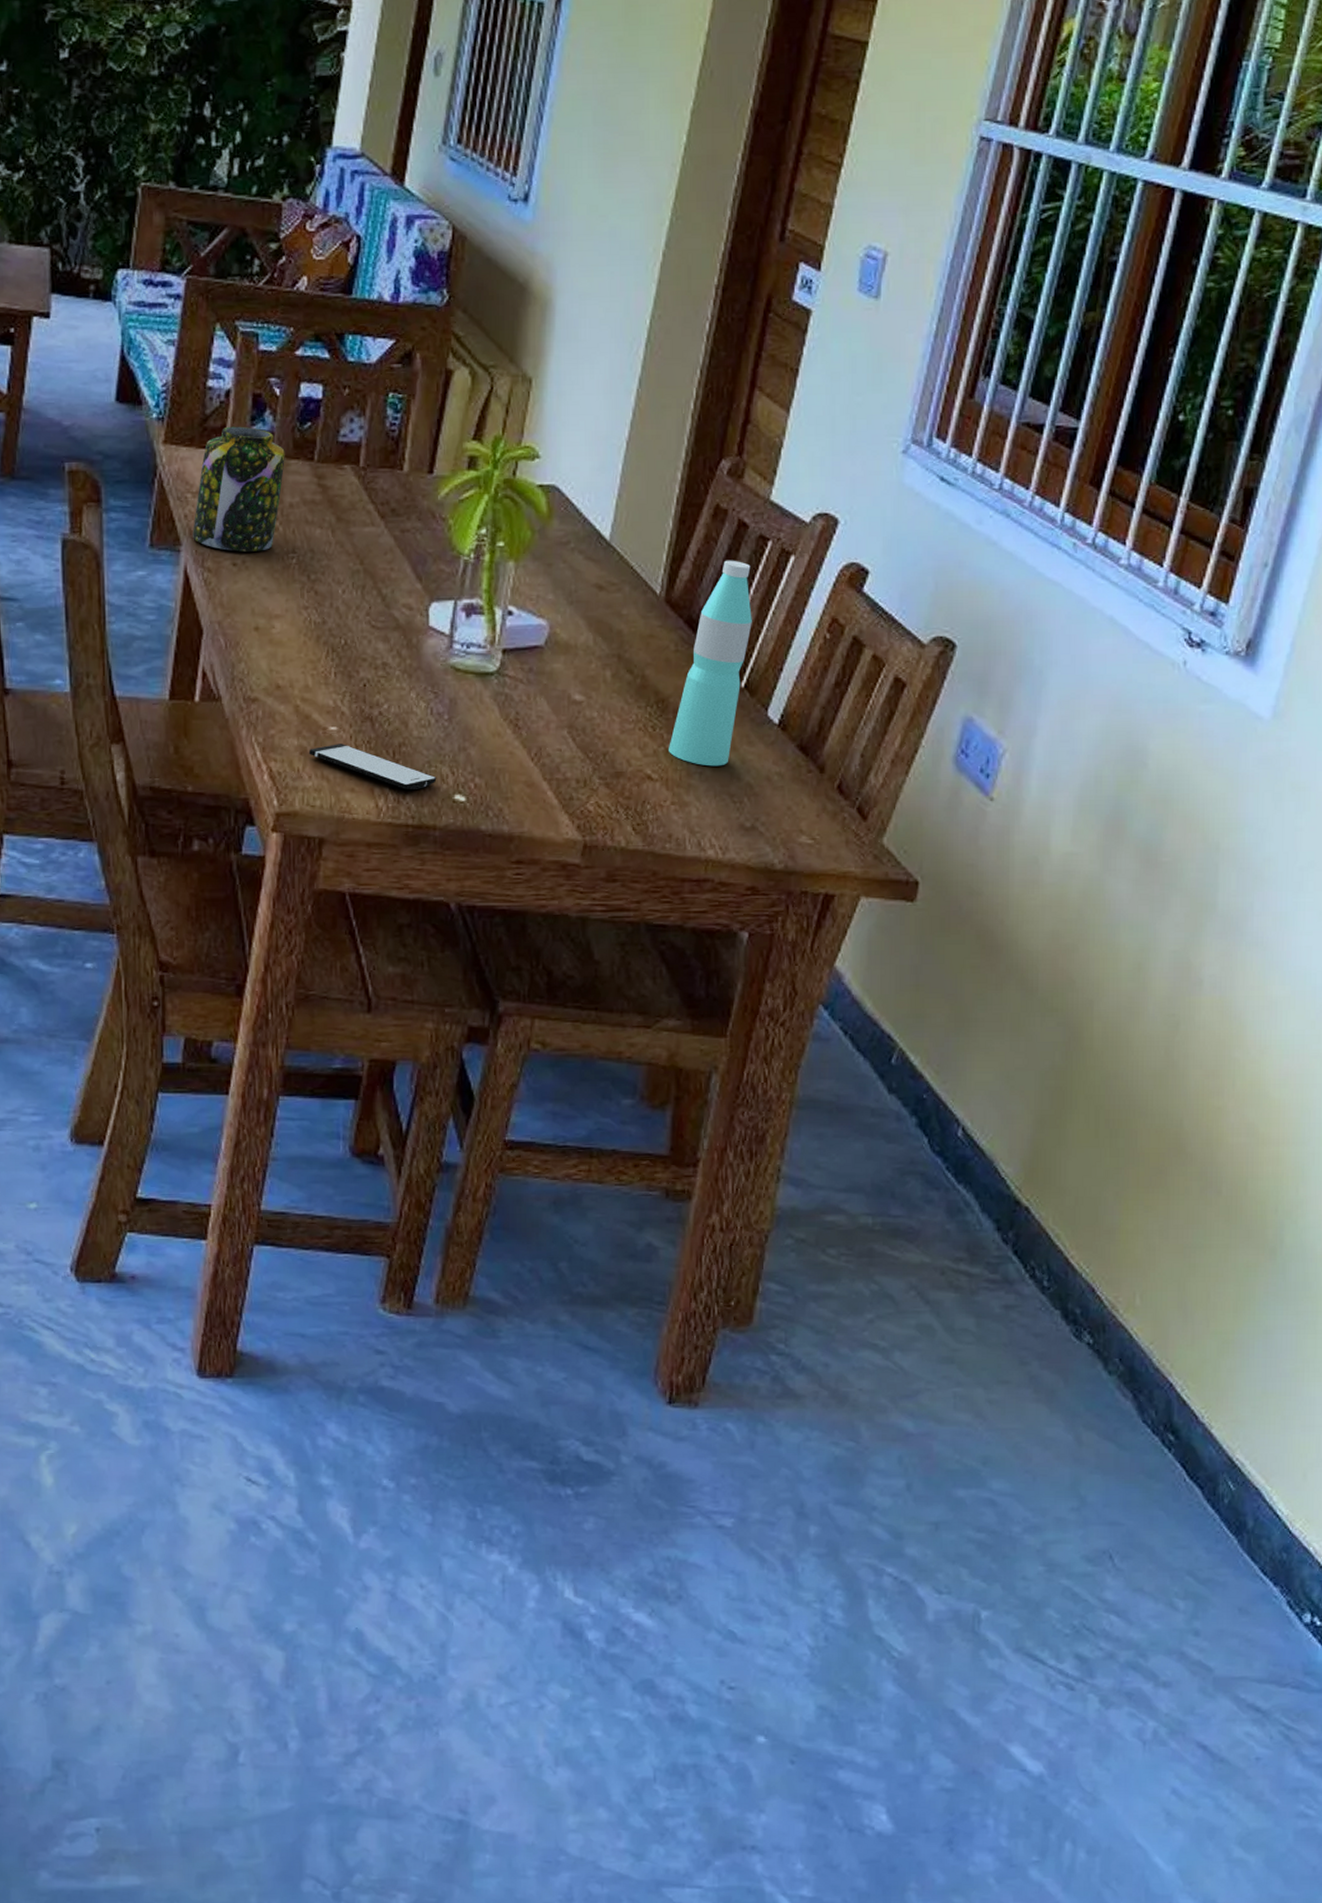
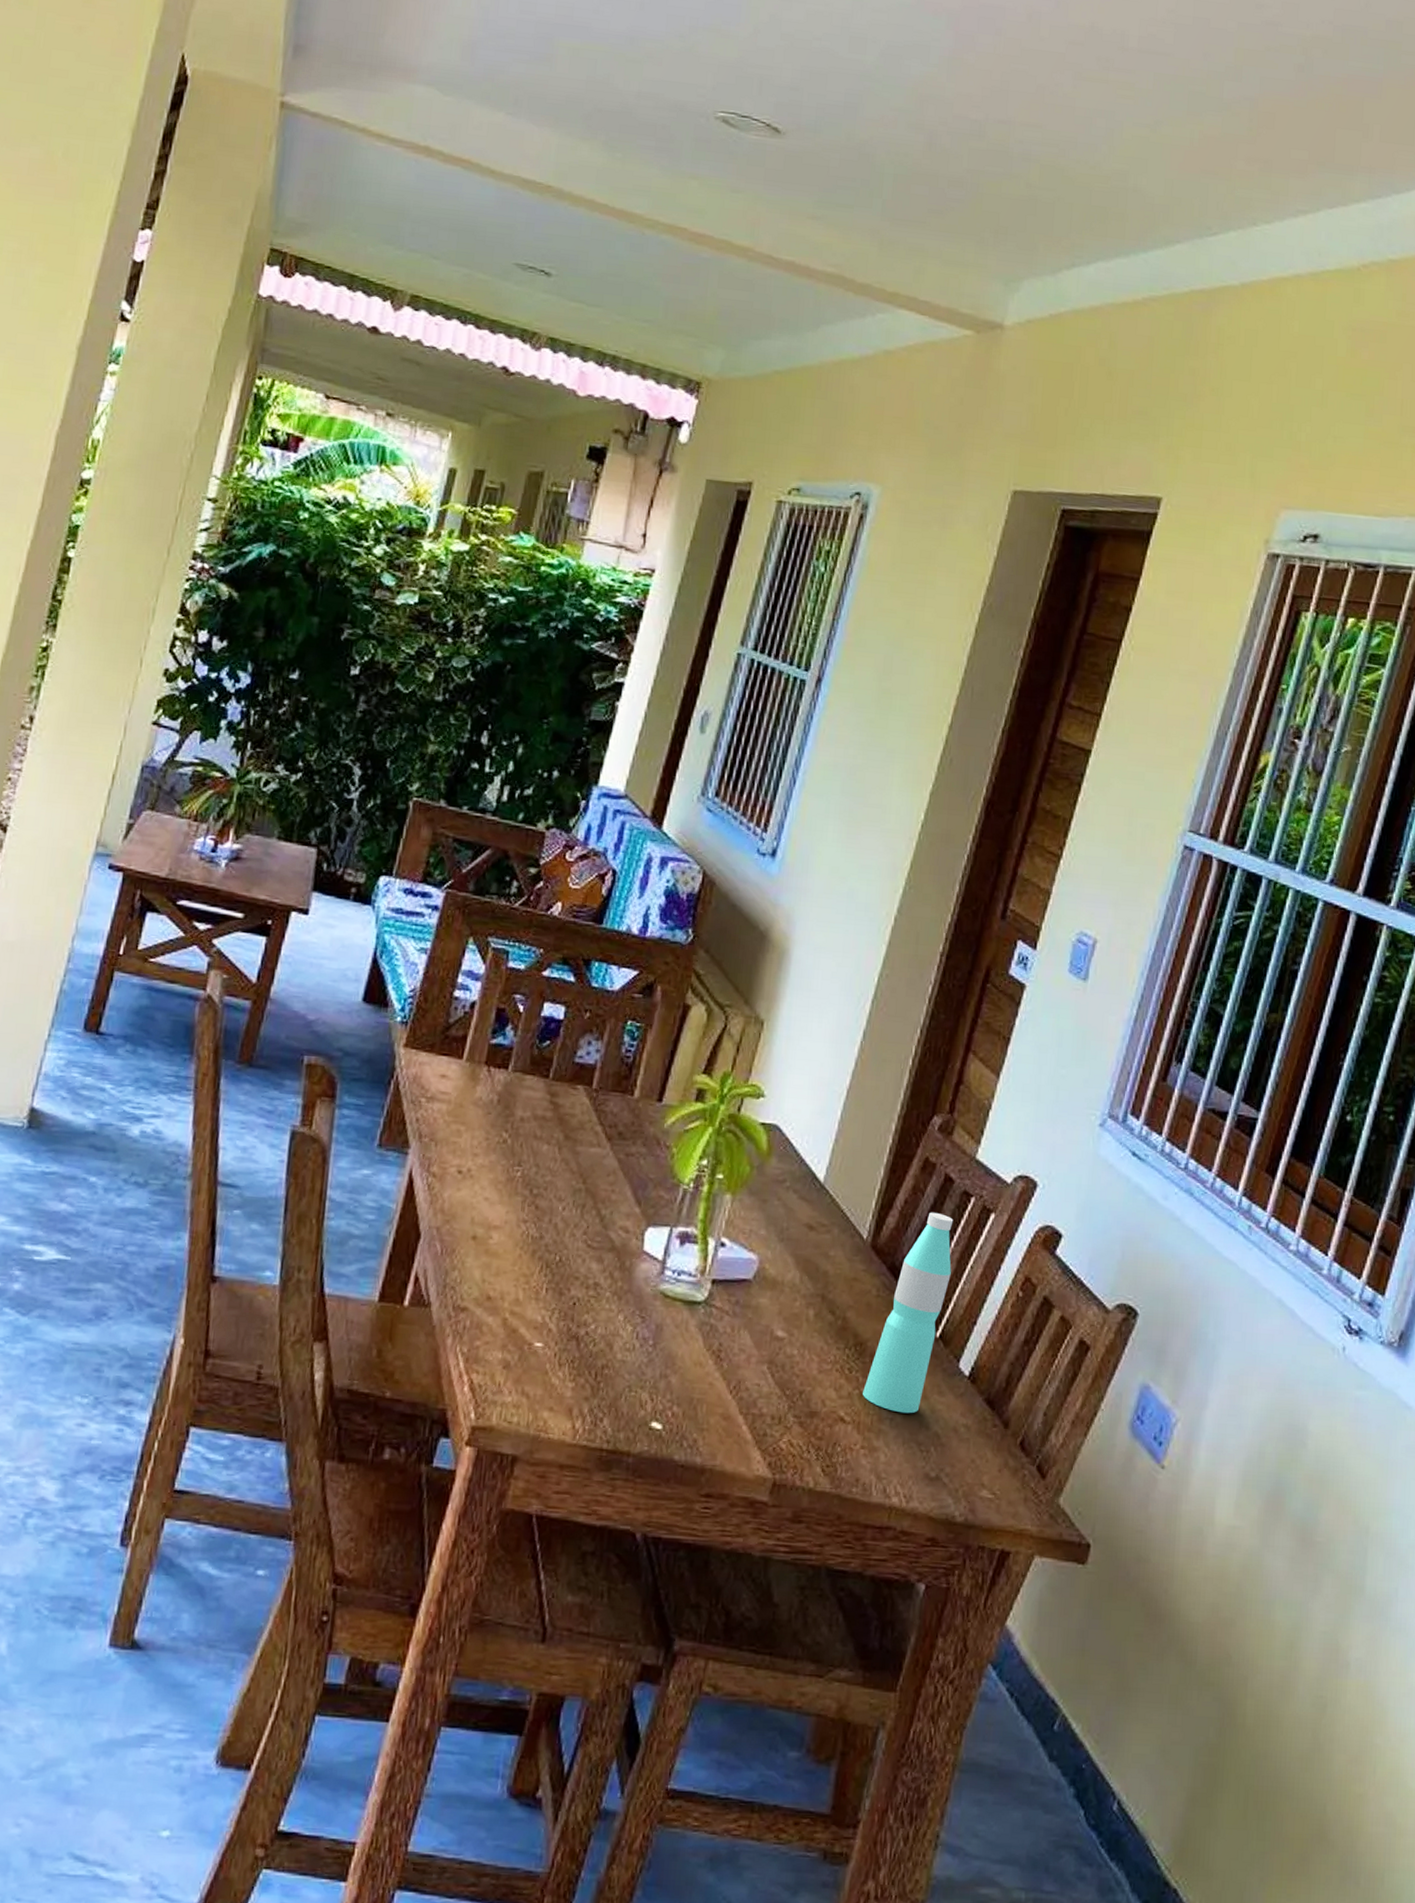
jar: present [193,426,285,552] -> none [422,1036,522,1162]
smartphone: present [308,744,437,789] -> none [511,1360,636,1414]

